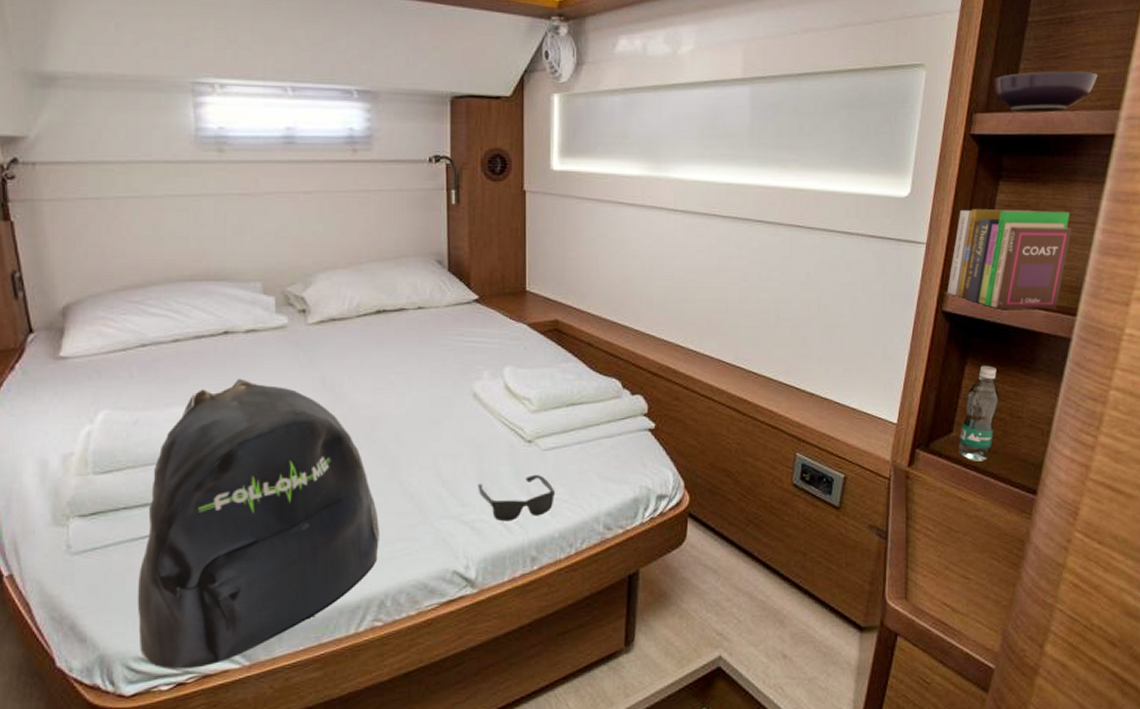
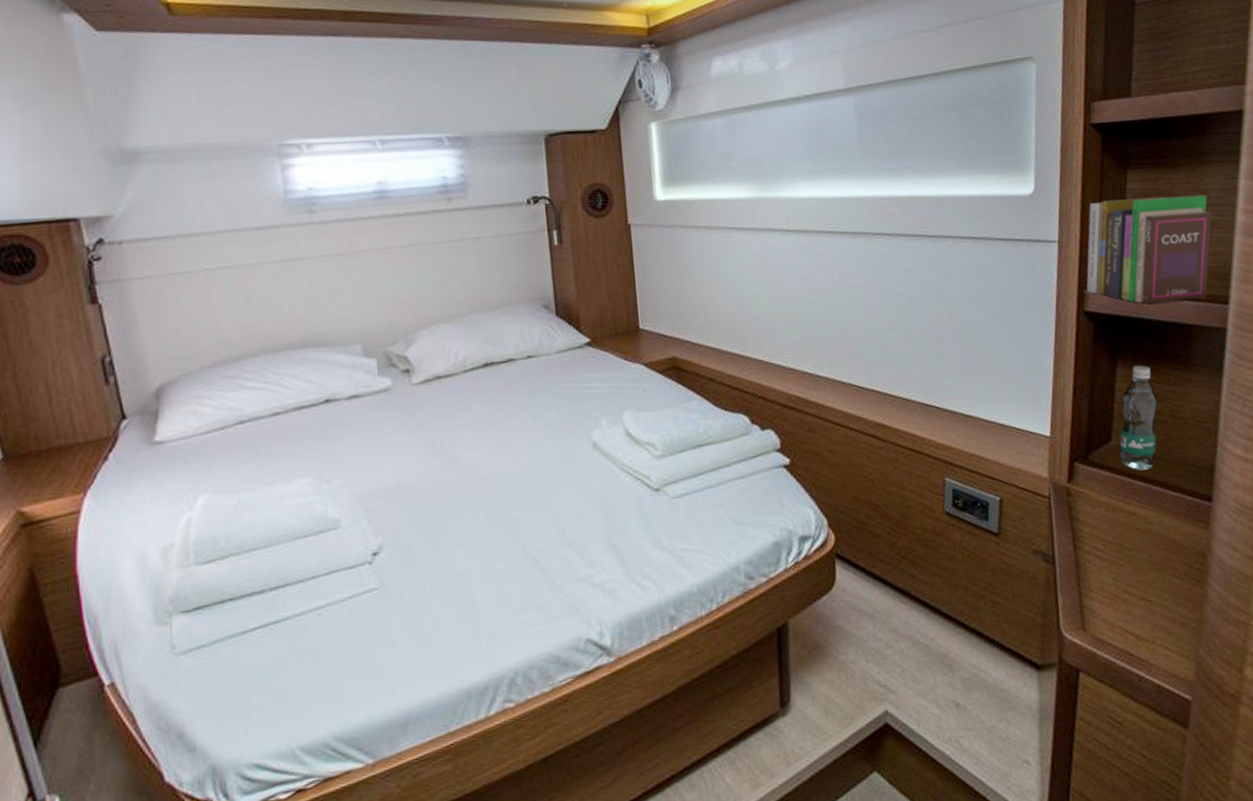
backpack: present [137,378,381,670] -> none [248,448,505,775]
sunglasses: present [478,474,556,522] -> none [605,524,690,581]
bowl: present [994,71,1098,112] -> none [1107,48,1217,97]

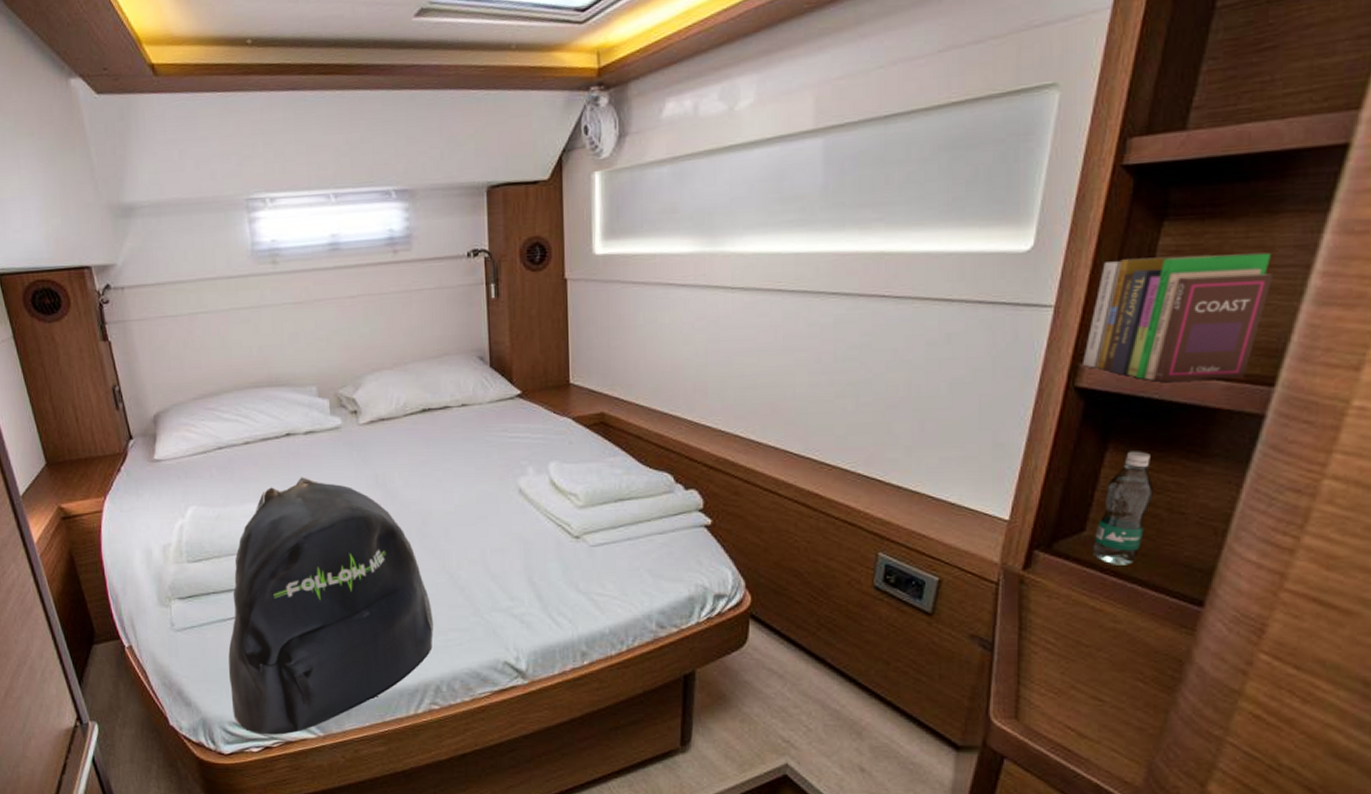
backpack: none [248,448,505,775] -> present [228,477,434,735]

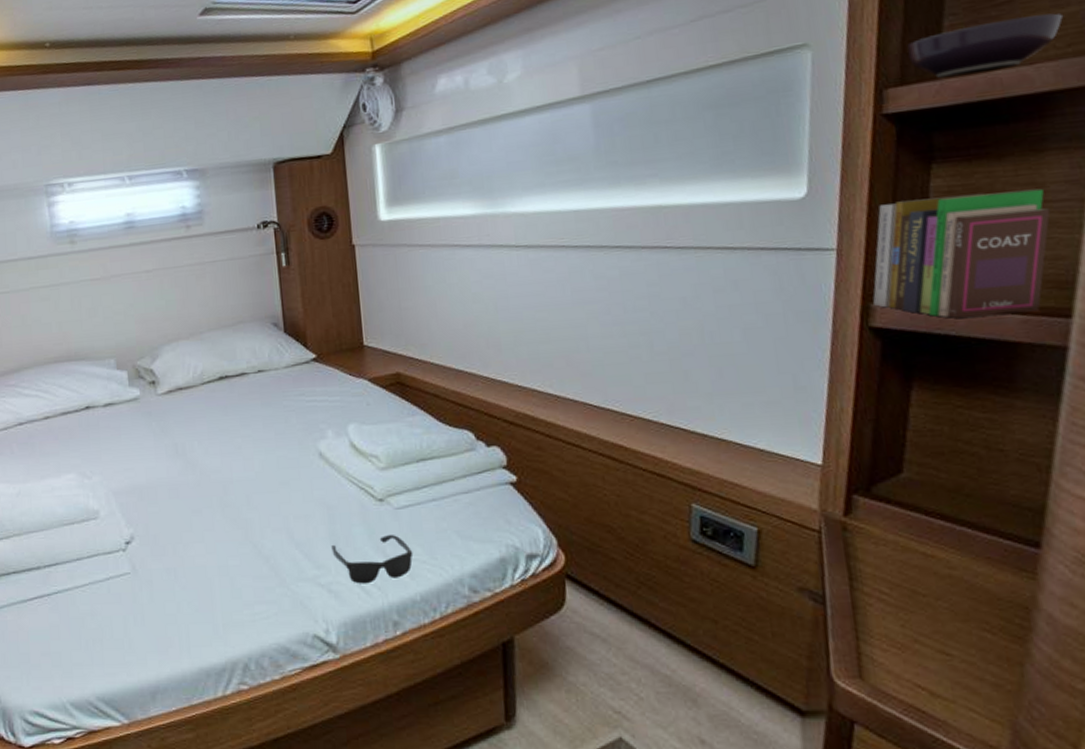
backpack: present [228,477,434,735] -> none [28,449,240,724]
sunglasses: none [526,570,605,616] -> present [331,534,414,584]
bottle: present [1093,451,1155,565] -> none [913,388,968,508]
bowl: none [1159,62,1327,130] -> present [907,13,1064,79]

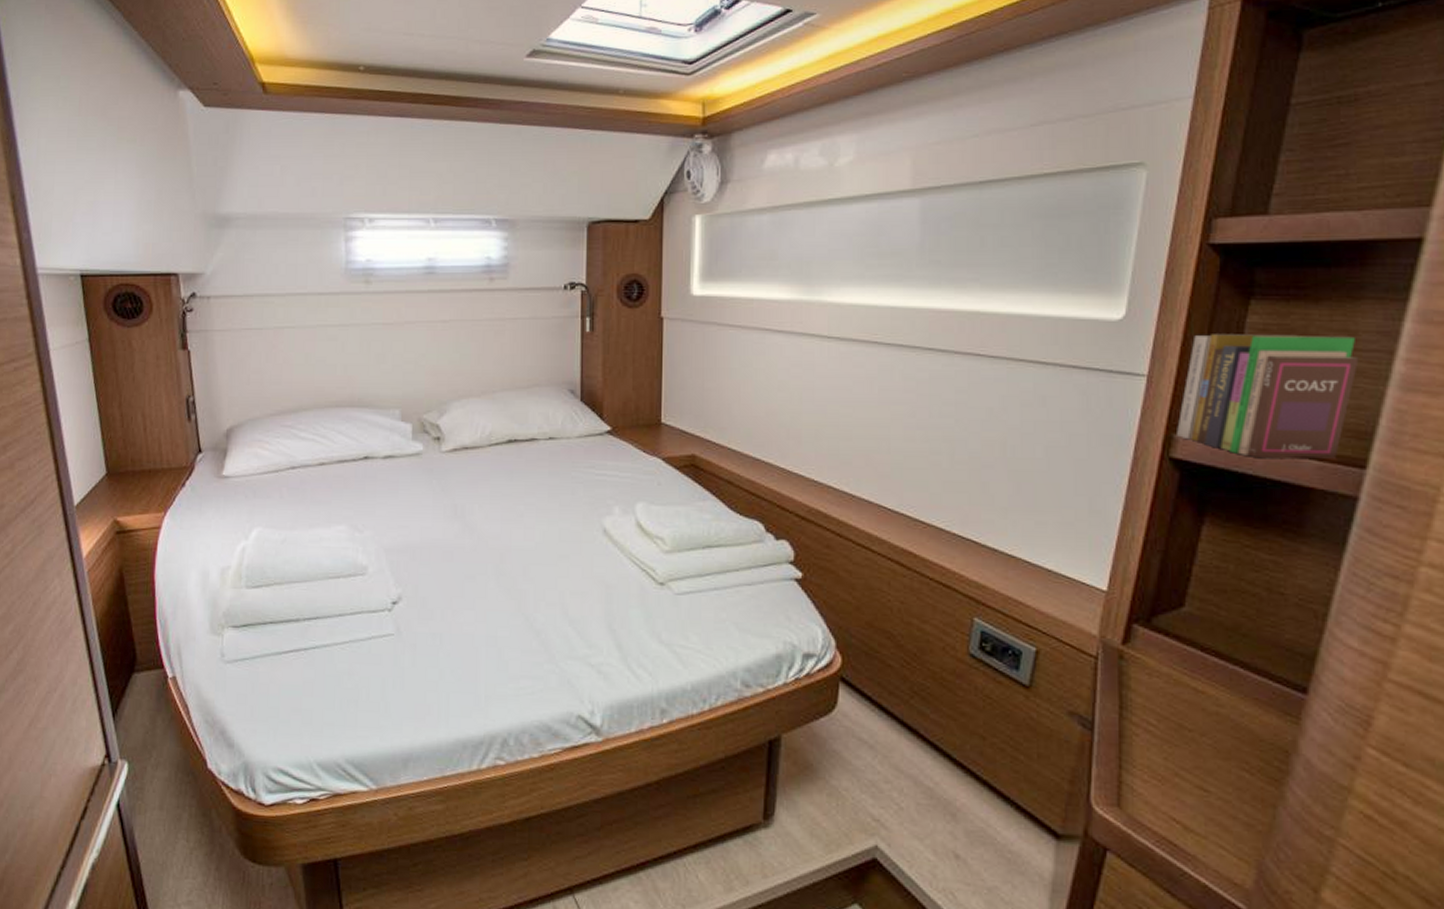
sunglasses: present [331,534,414,584] -> none [606,619,689,668]
bowl: present [907,13,1064,79] -> none [1242,161,1397,214]

